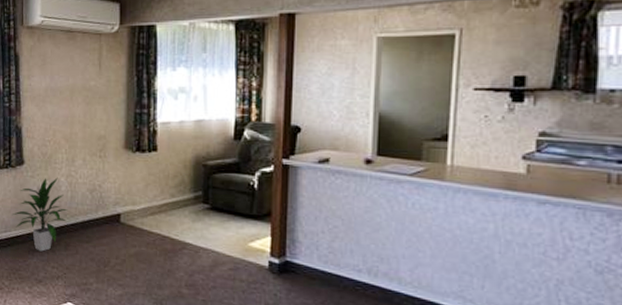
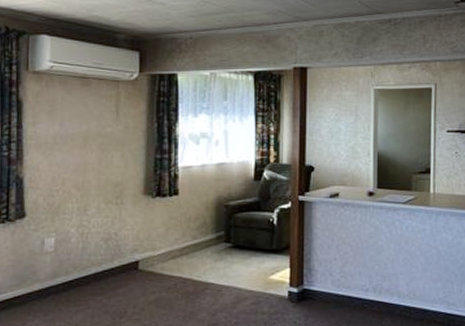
indoor plant: present [12,177,68,252] -> none [8,229,79,311]

